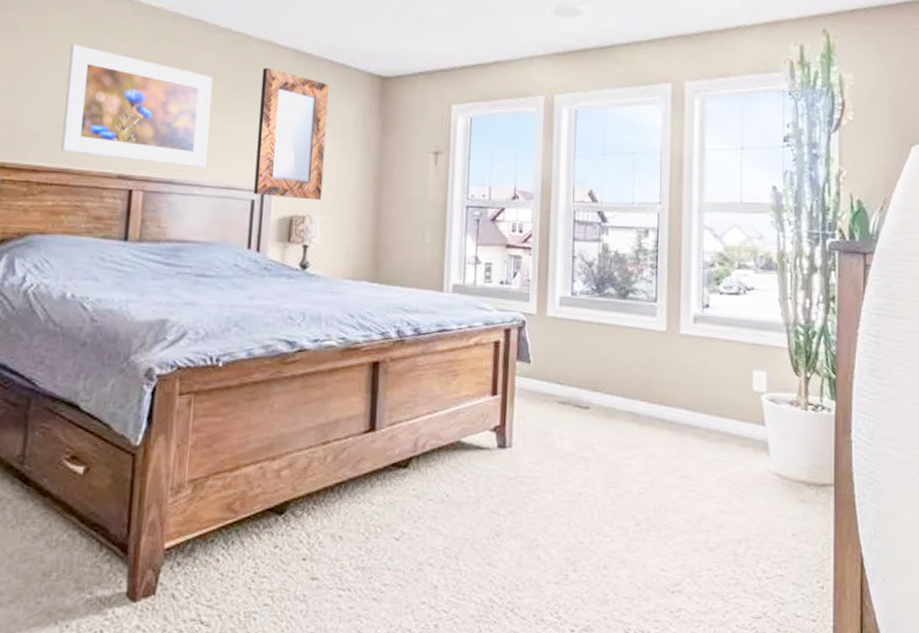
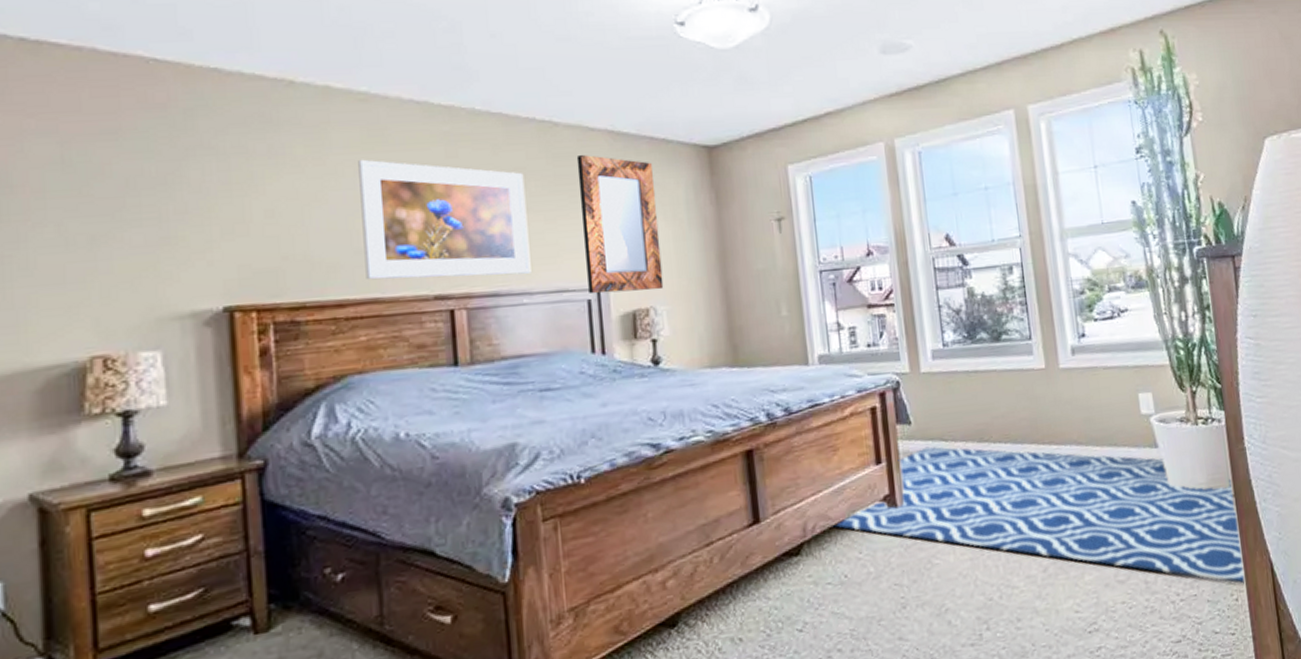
rug: none [442,387,834,573] -> present [832,446,1245,584]

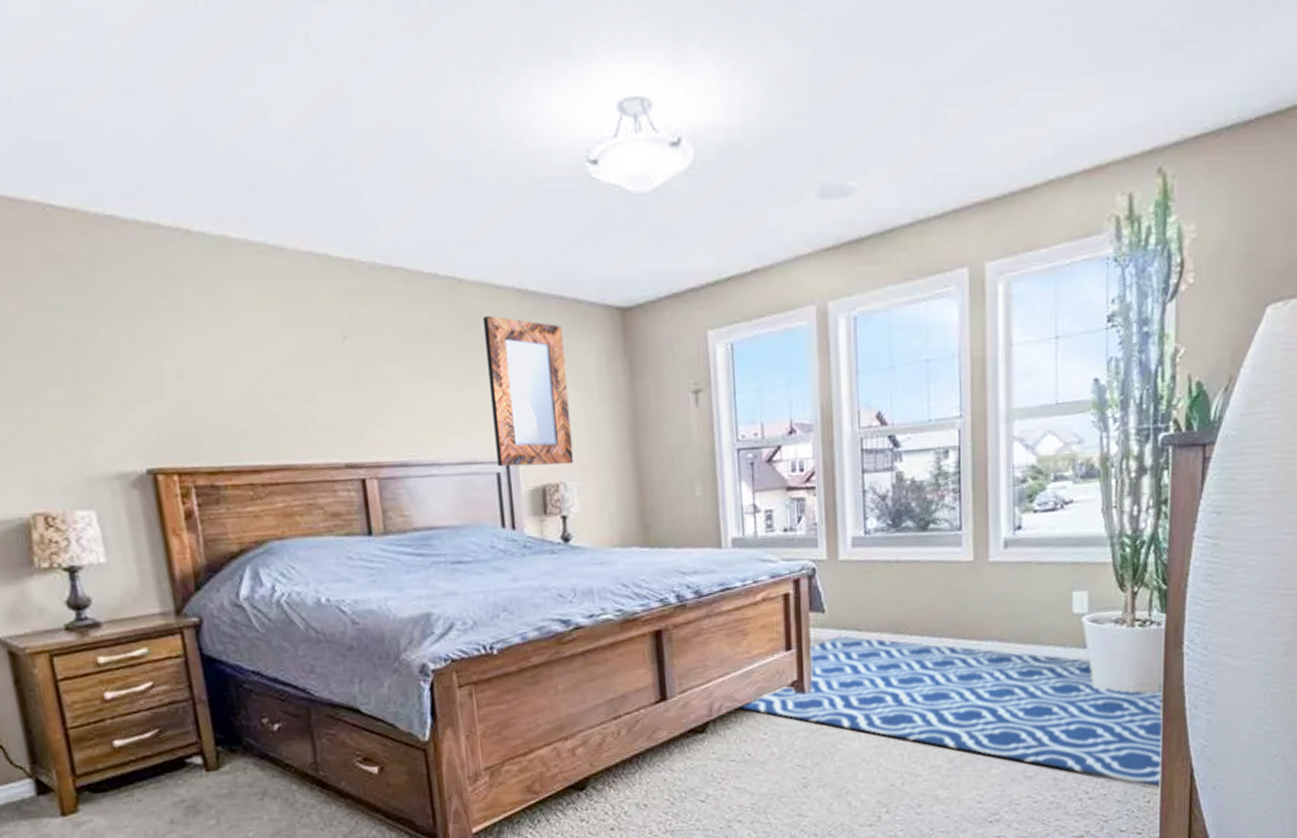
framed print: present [358,159,531,280] -> none [261,318,440,446]

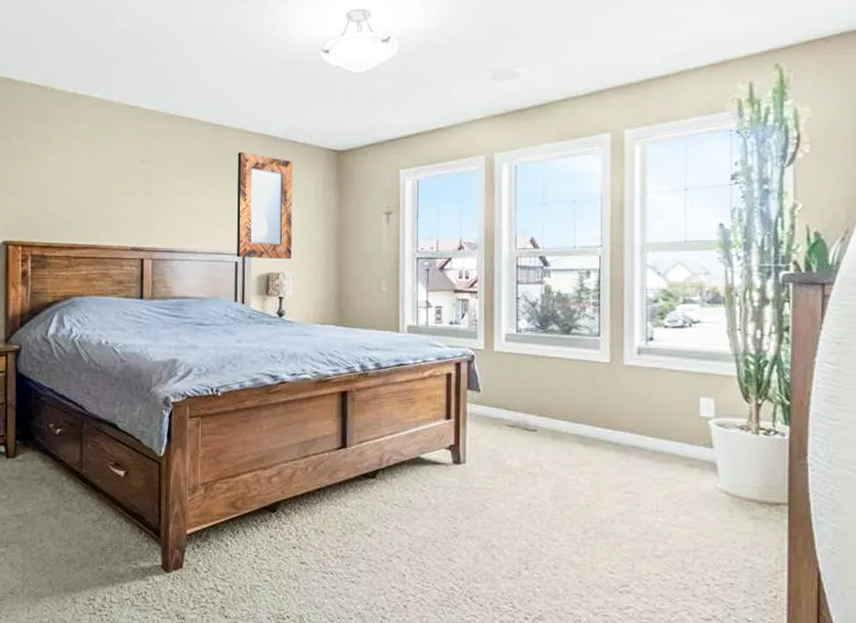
rug: present [738,635,1163,787] -> none [404,412,788,585]

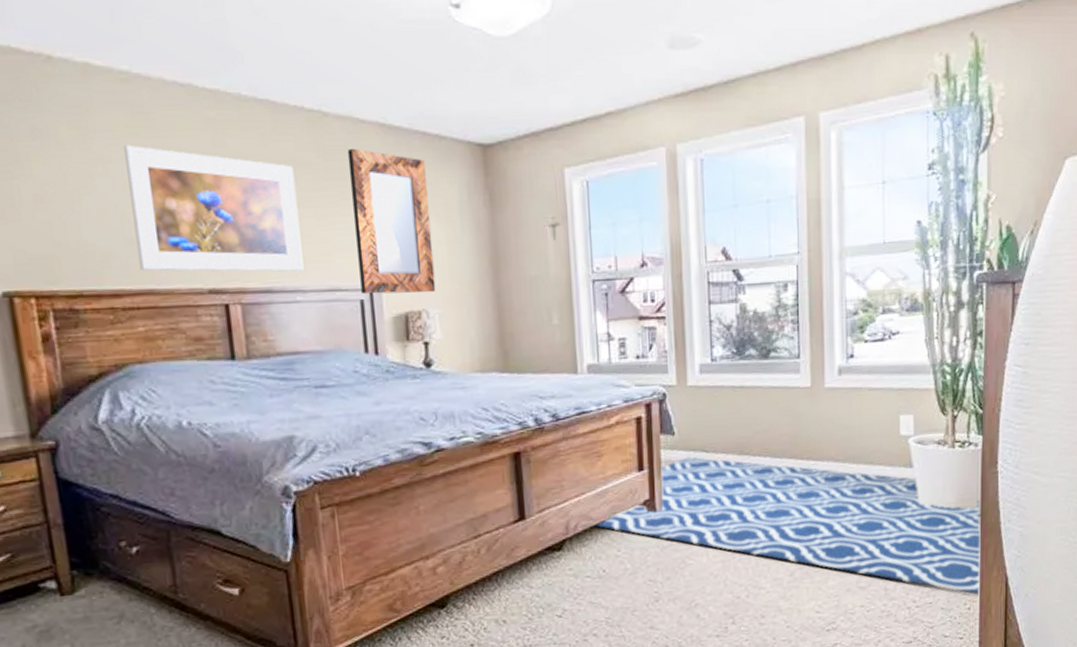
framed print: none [89,146,199,238] -> present [124,144,304,272]
rug: none [404,412,788,585] -> present [593,456,981,595]

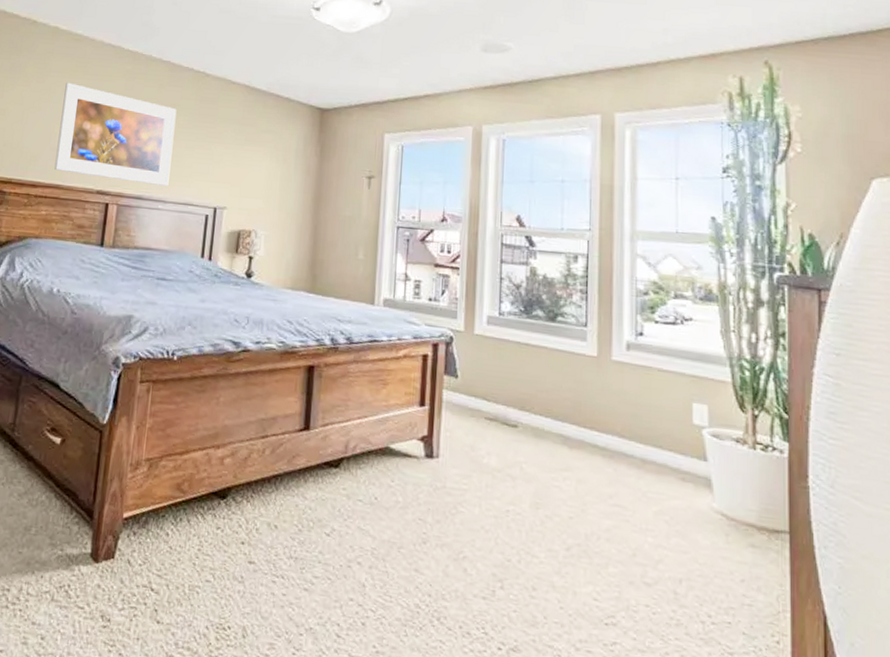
home mirror: present [347,148,436,295] -> none [208,100,274,218]
rug: present [593,456,981,595] -> none [371,402,791,628]

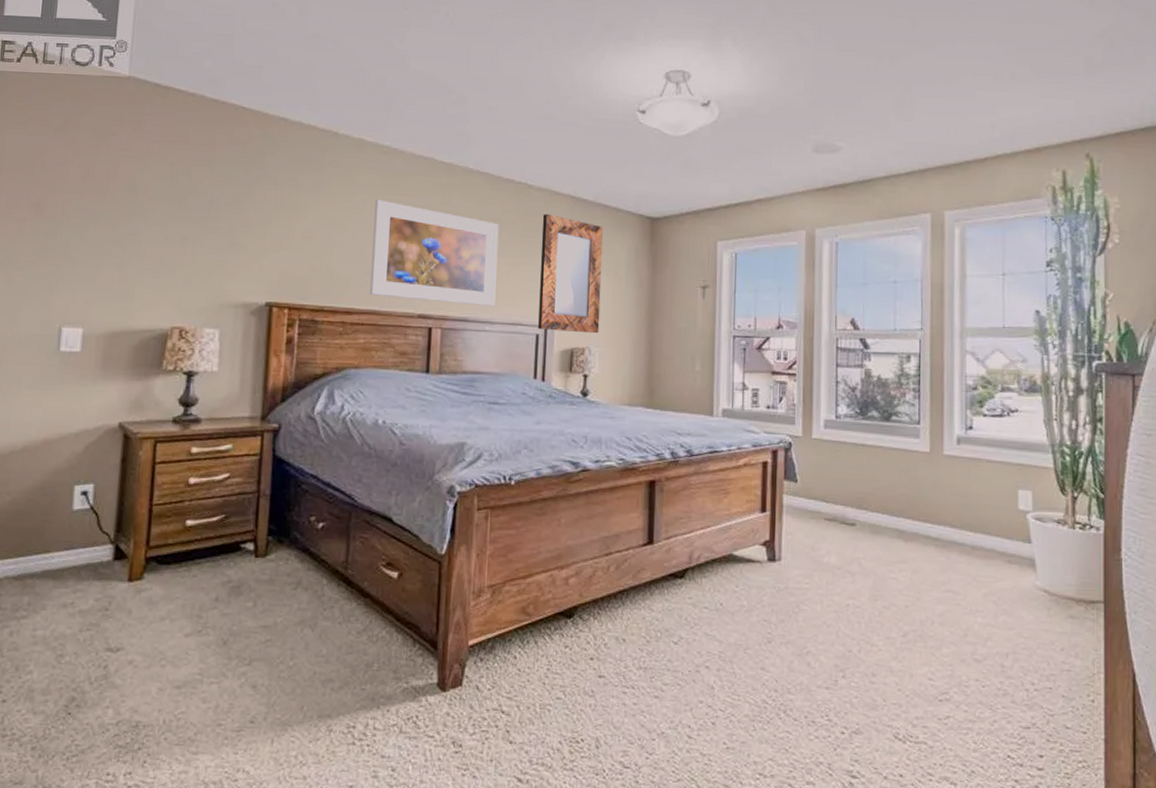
home mirror: none [208,100,274,218] -> present [538,213,603,334]

